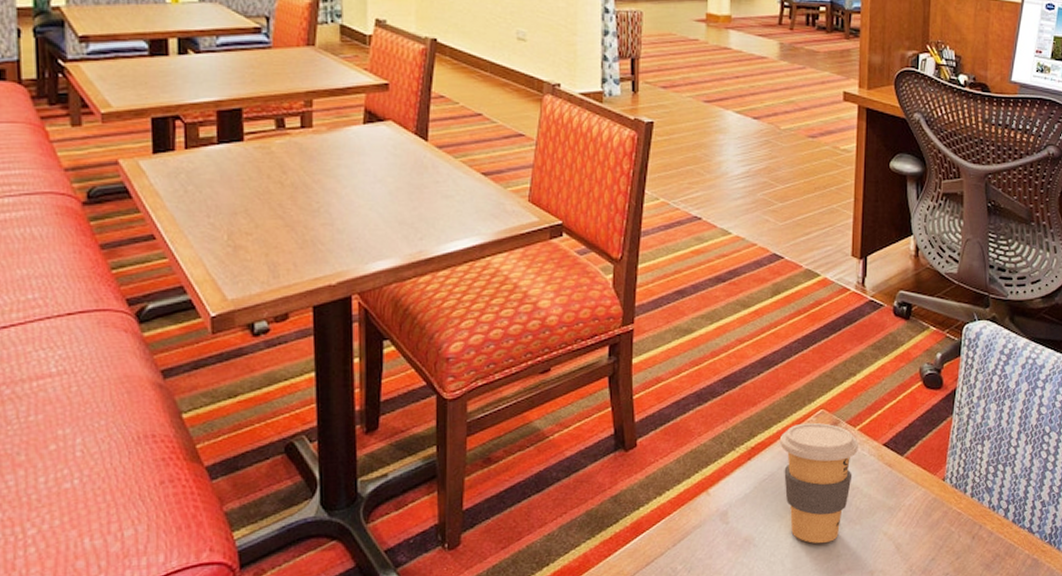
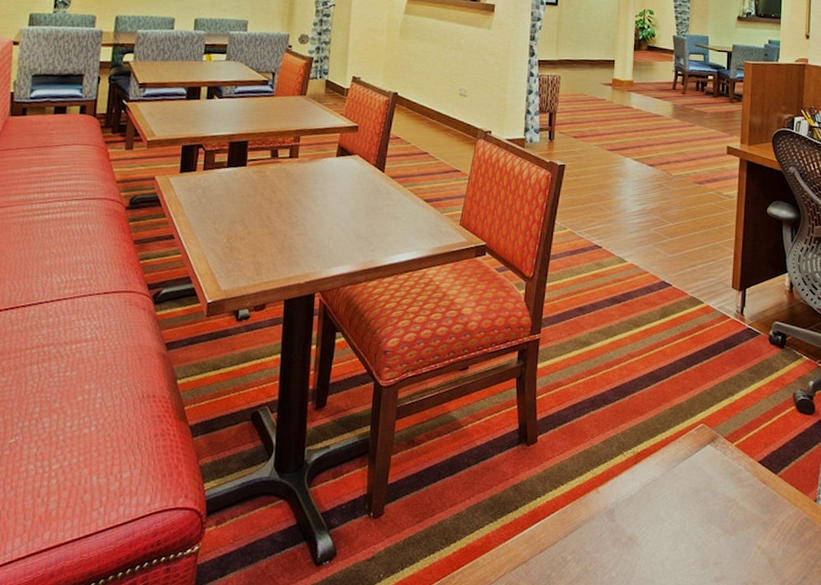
coffee cup: present [780,422,858,544] -> none [664,434,735,550]

